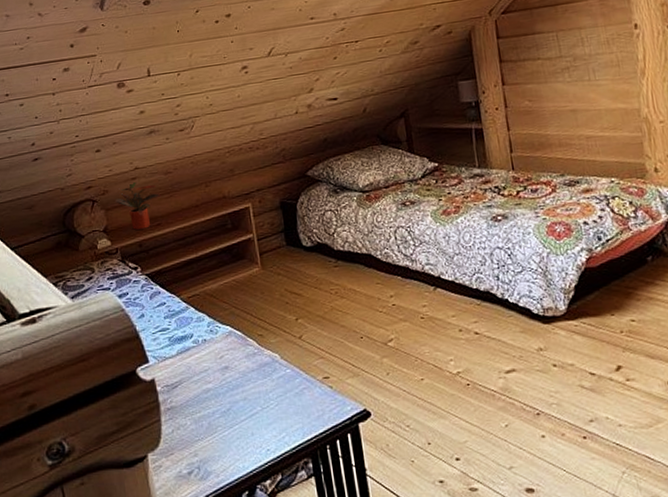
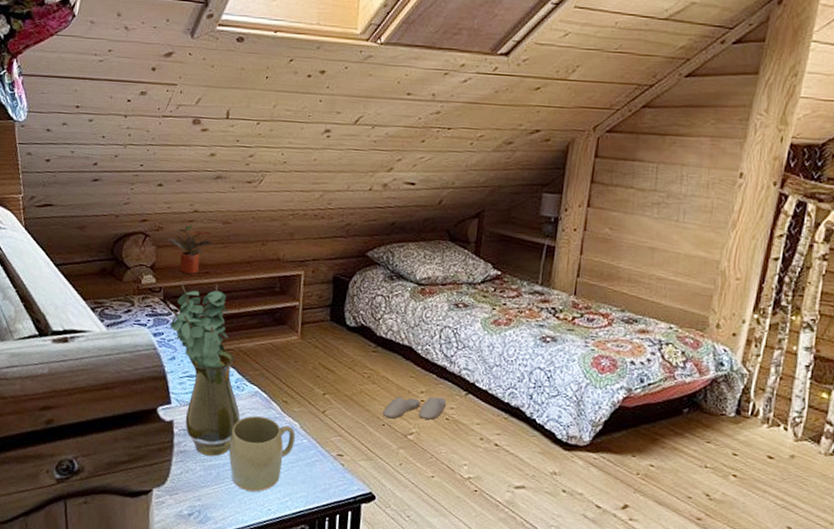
vase: none [132,234,220,407] -> present [169,284,241,456]
mug: none [213,355,279,435] -> present [229,415,295,492]
slippers: none [357,297,417,330] -> present [382,396,446,420]

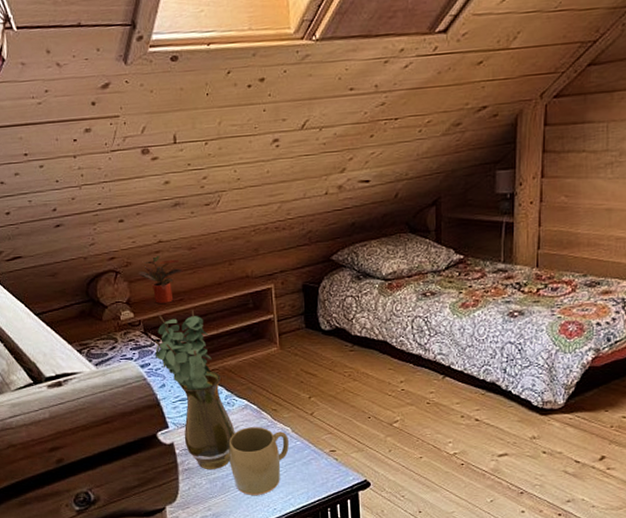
slippers: present [382,396,446,420] -> none [366,384,425,411]

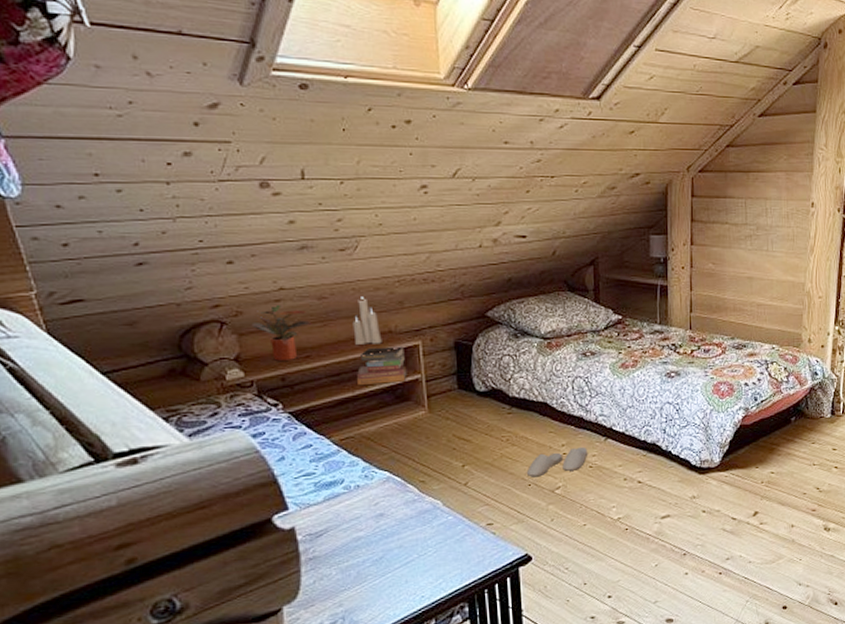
vase: present [154,310,235,469] -> none [271,368,374,557]
candle: none [216,245,241,289] -> present [352,296,382,345]
books: none [220,289,262,325] -> present [357,346,407,386]
mug: present [228,427,289,495] -> none [366,502,439,583]
slippers: none [366,384,425,411] -> present [526,446,587,477]

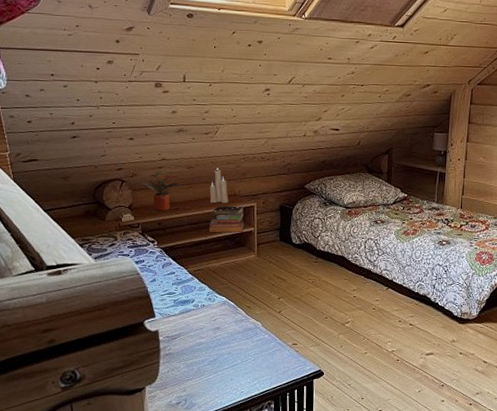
slippers: present [526,446,587,477] -> none [324,292,372,312]

